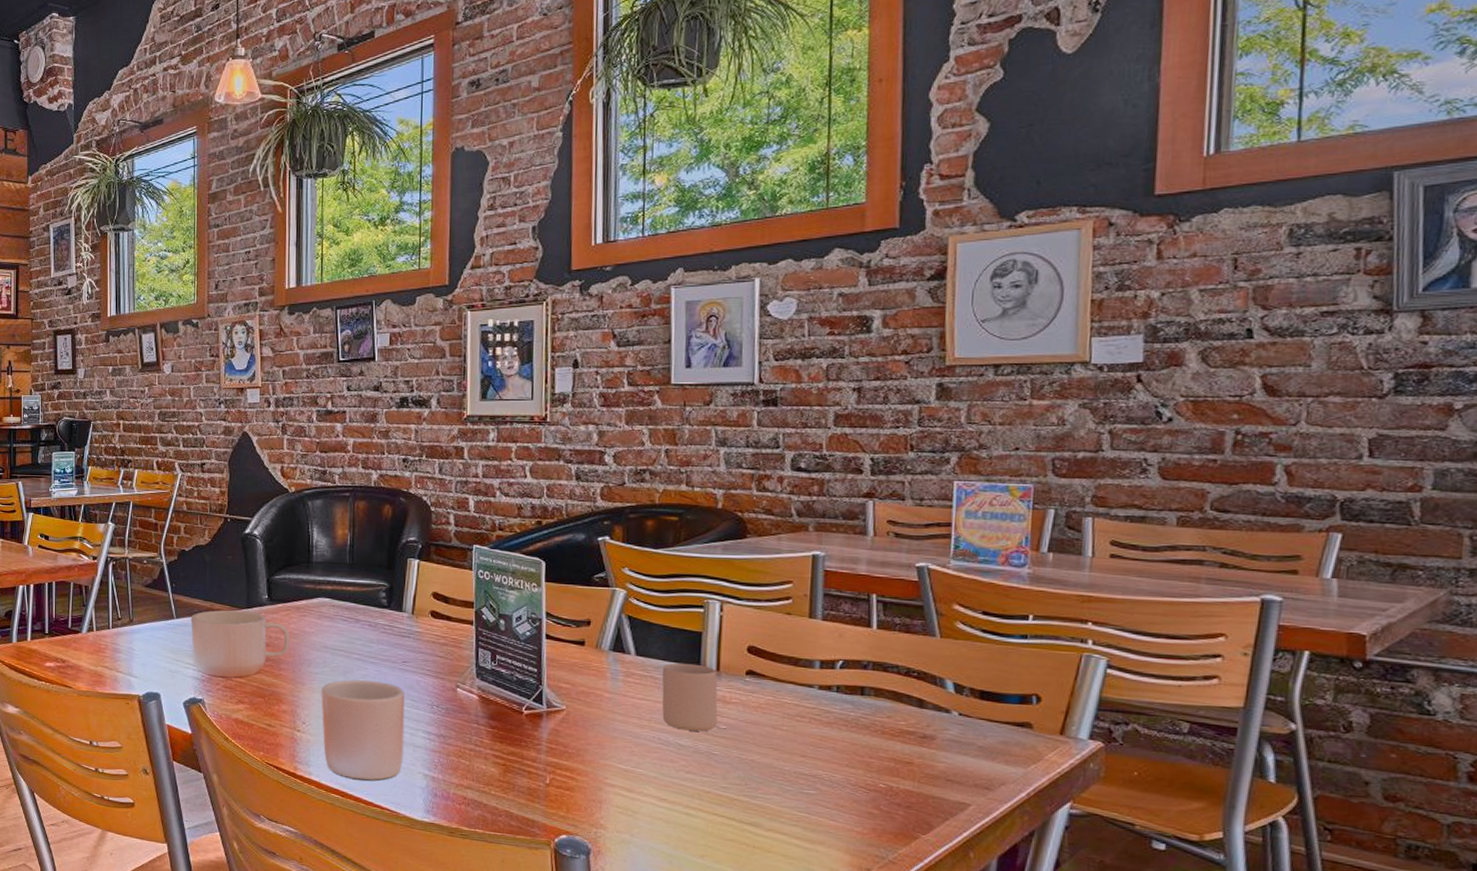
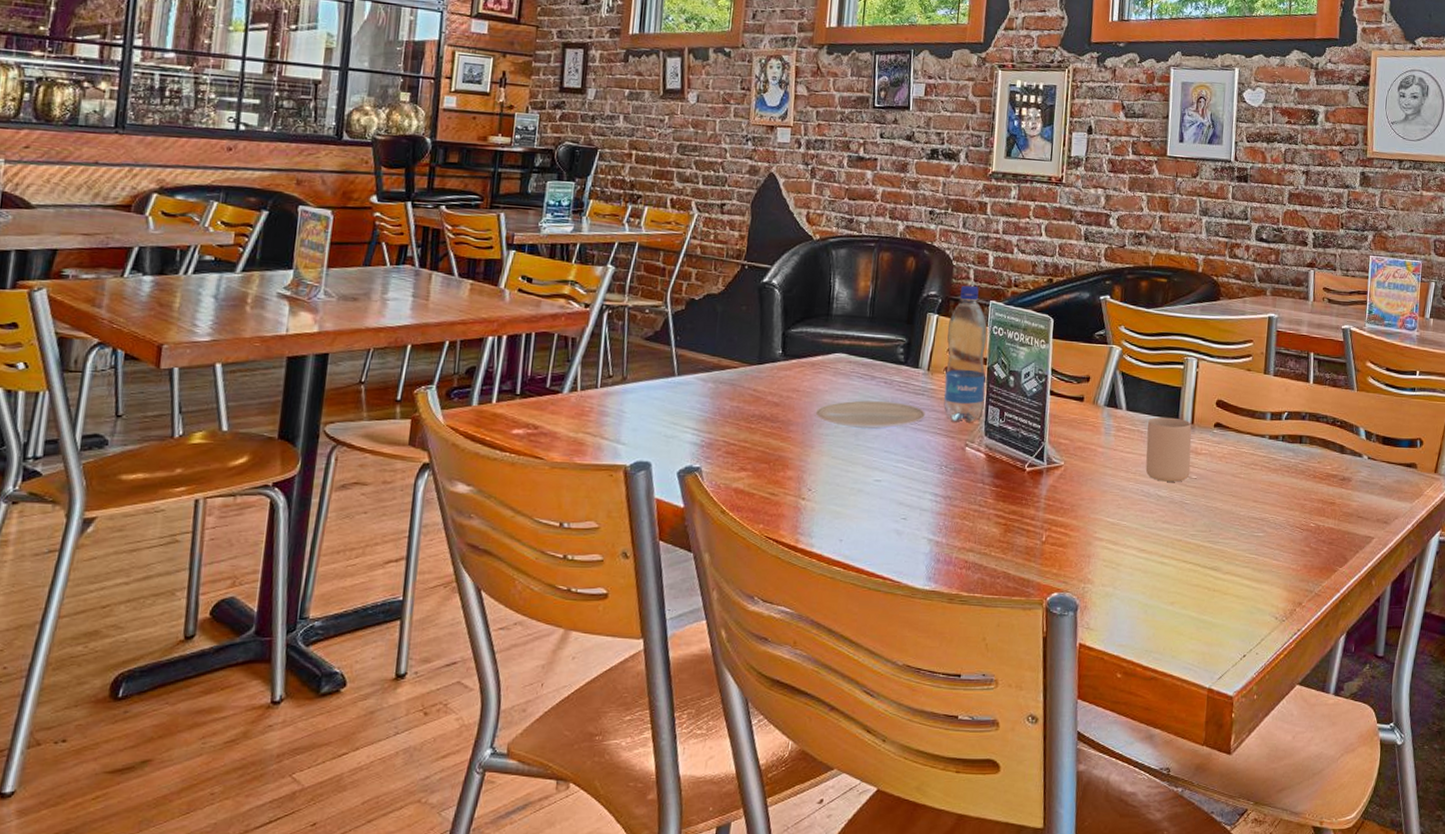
cup: present [190,610,290,679] -> none [691,366,802,443]
plate: none [304,642,412,669] -> present [816,400,925,430]
mug: present [321,680,405,781] -> none [828,441,915,550]
bottle: none [429,530,474,665] -> present [943,285,988,423]

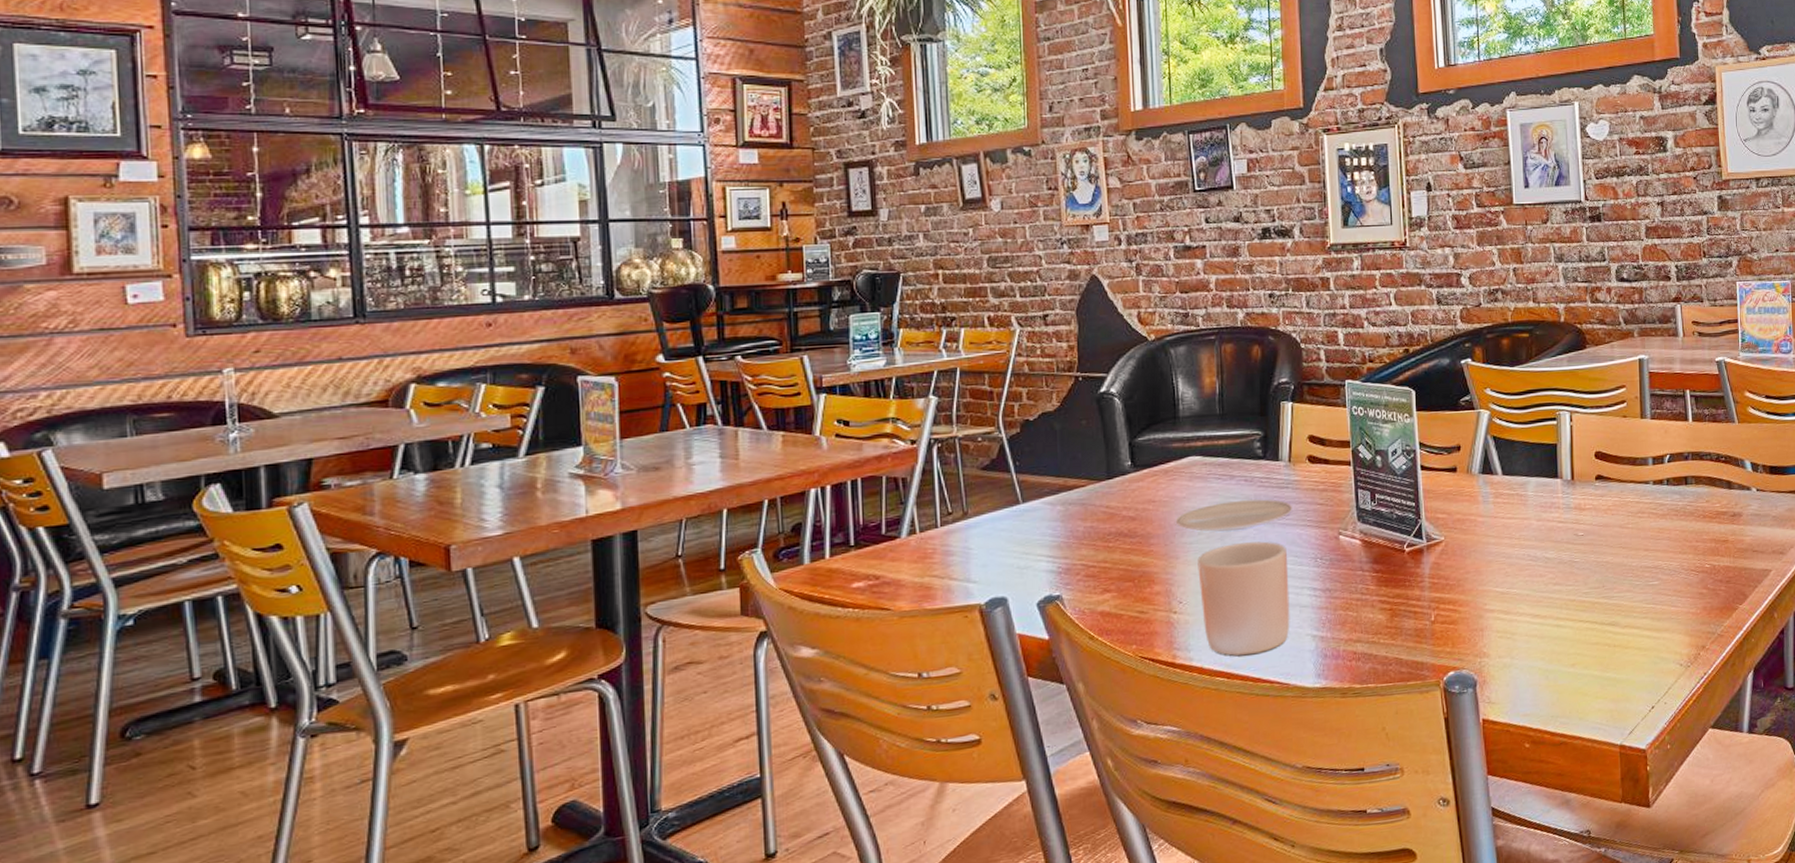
mug: none [828,441,915,550] -> present [1197,541,1290,656]
bottle: present [943,285,988,423] -> none [1304,366,1353,512]
cup: present [1145,417,1192,482] -> none [1527,476,1576,543]

